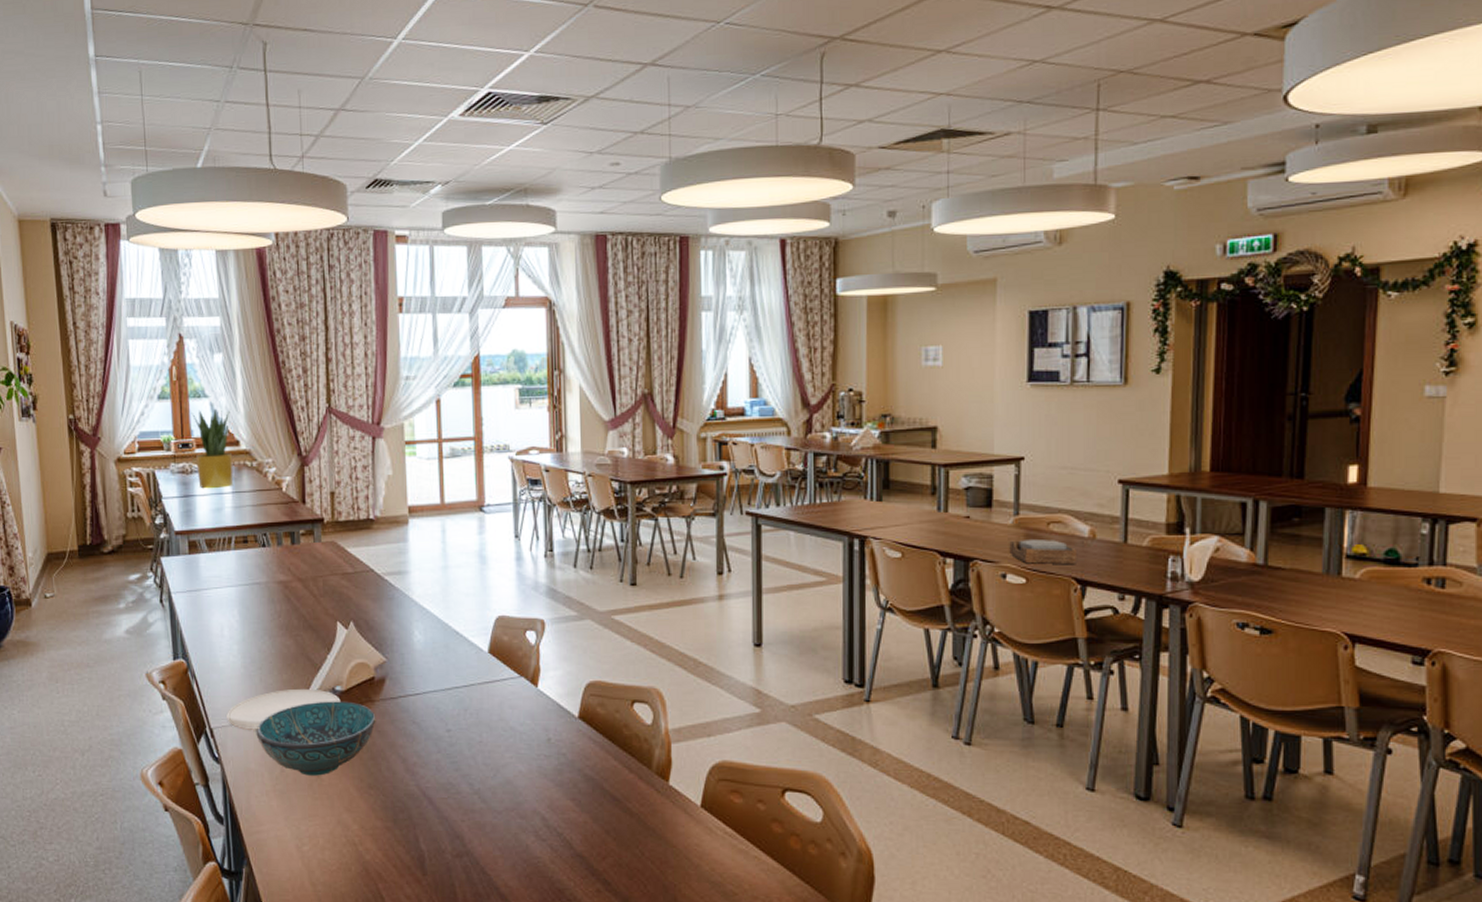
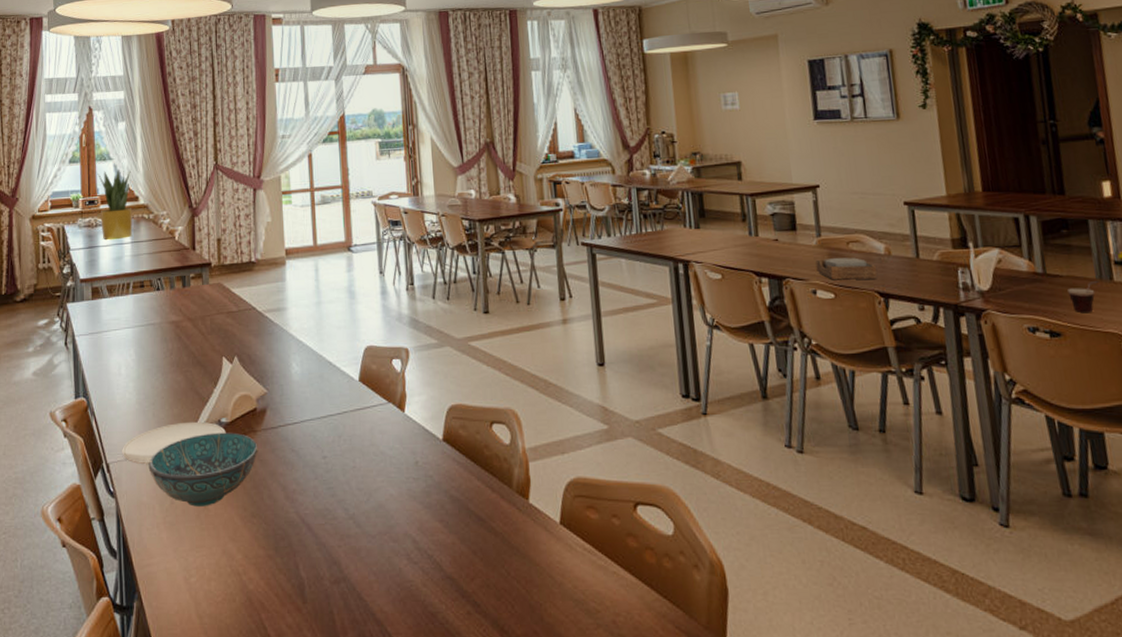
cup: none [1288,576,1326,610] -> present [1067,281,1100,313]

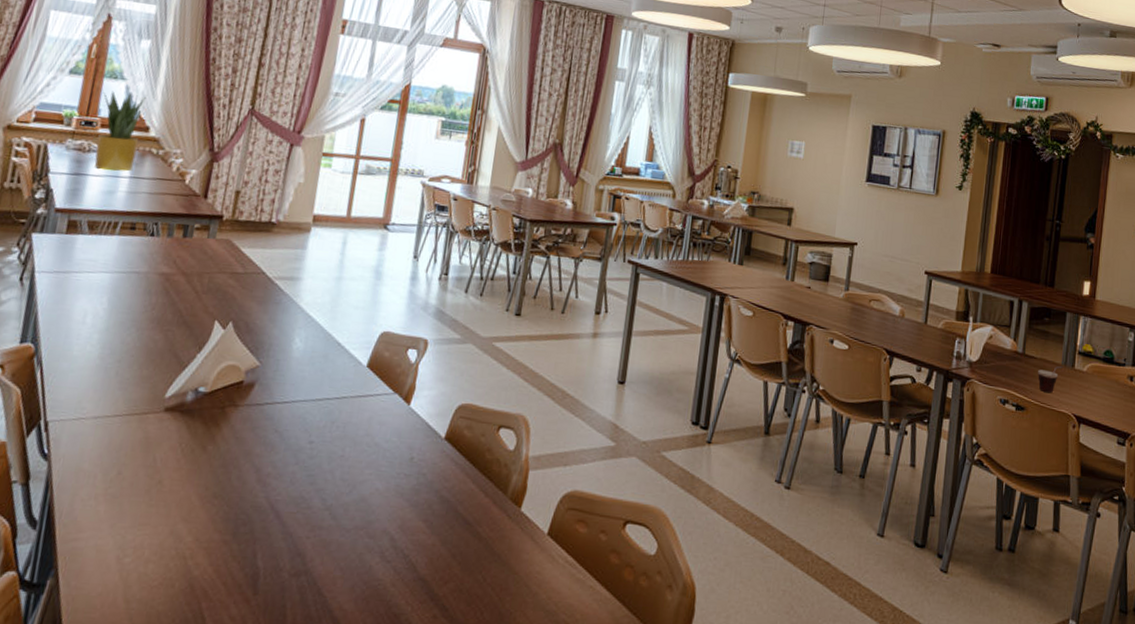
plate: present [122,421,226,465] -> none [67,386,202,428]
bowl: present [148,432,258,507] -> none [98,401,237,481]
napkin holder: present [815,257,877,280] -> none [838,311,889,337]

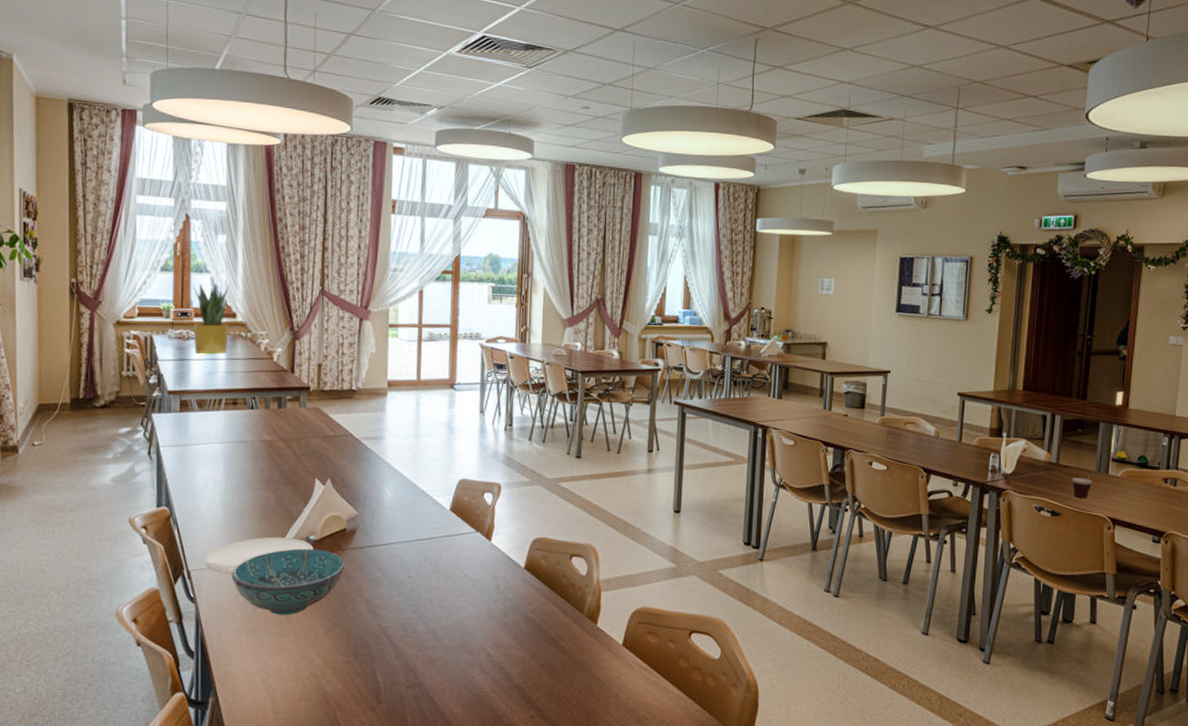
plate: none [67,386,202,428] -> present [204,536,314,574]
bowl: none [98,401,237,481] -> present [231,548,345,615]

